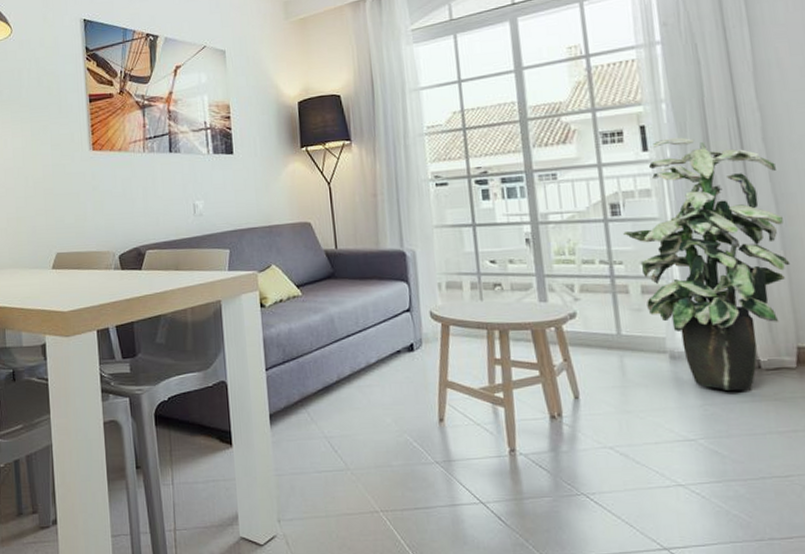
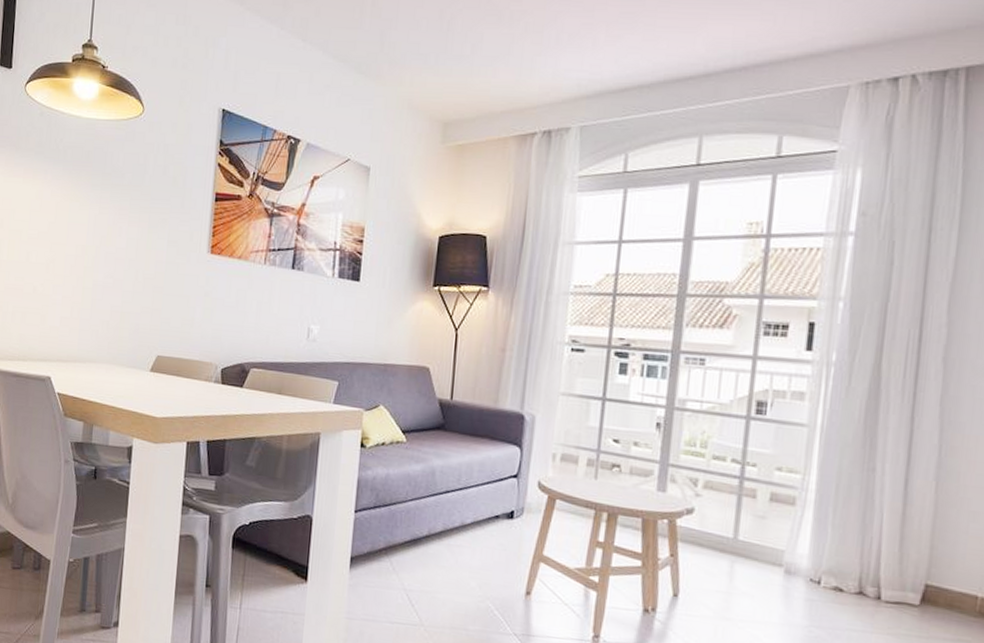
indoor plant: present [623,137,791,391] -> none [764,340,950,620]

